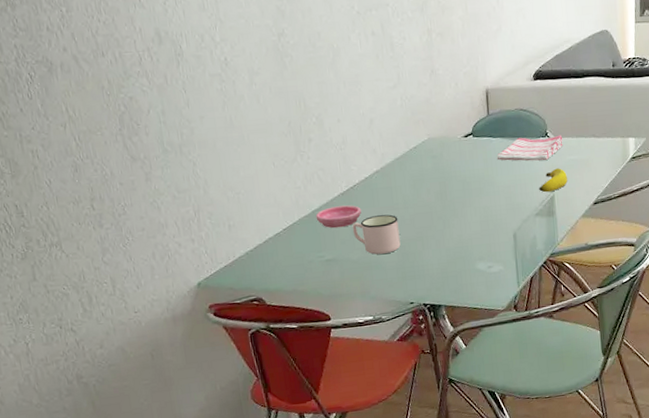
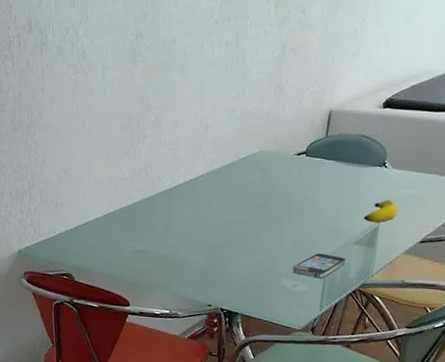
saucer: present [315,205,361,229] -> none [135,202,180,223]
mug: present [352,214,401,255] -> none [167,217,213,254]
smartphone: none [484,230,532,256] -> present [292,253,346,279]
dish towel: present [496,135,563,161] -> none [326,163,401,191]

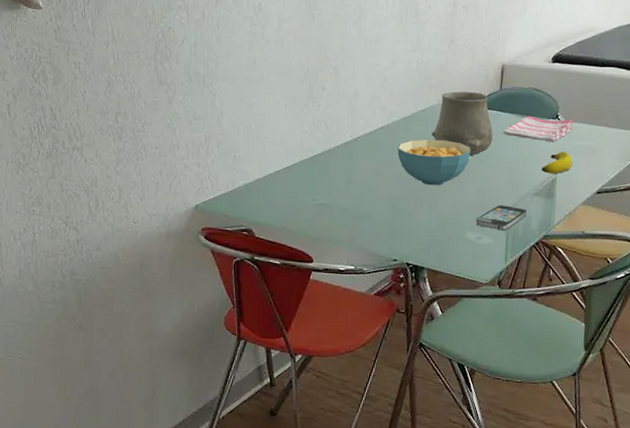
cereal bowl: none [216,187,292,234] -> present [397,139,471,186]
ceramic cup: none [252,138,316,205] -> present [431,91,493,156]
dish towel: none [326,163,401,191] -> present [503,115,574,143]

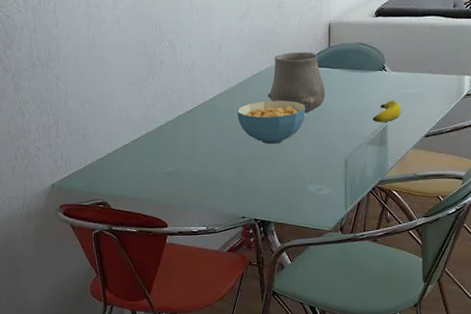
smartphone: present [475,205,527,231] -> none [315,156,363,180]
dish towel: present [503,115,574,143] -> none [334,69,399,93]

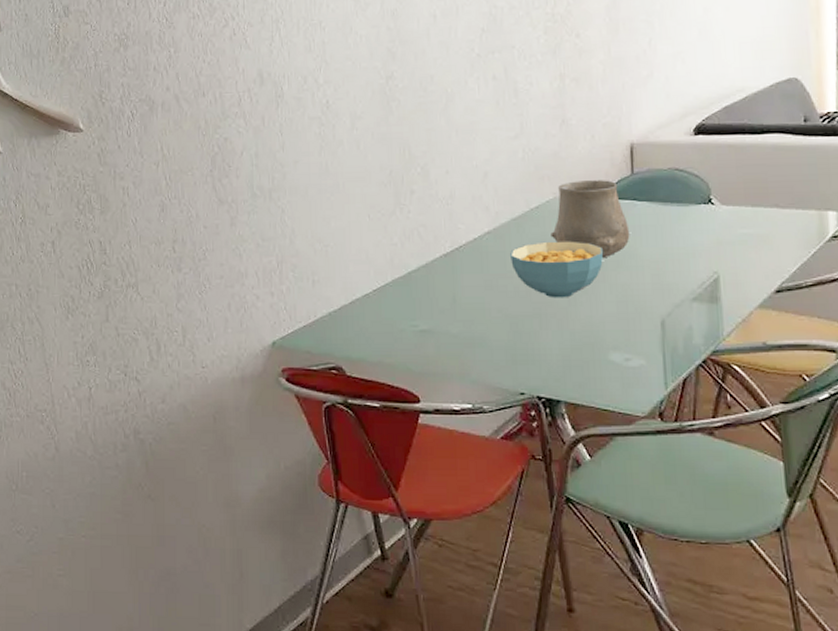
banana: present [373,100,401,123] -> none [698,243,738,273]

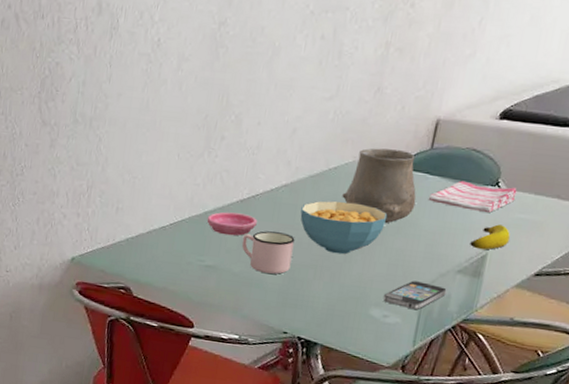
saucer: none [412,269,466,294] -> present [207,212,257,236]
mug: none [454,283,512,330] -> present [241,231,295,274]
smartphone: none [620,316,687,348] -> present [383,280,447,310]
dish towel: none [641,202,733,233] -> present [428,180,517,214]
banana: none [698,243,738,273] -> present [470,224,510,250]

